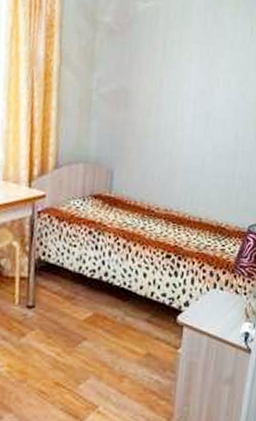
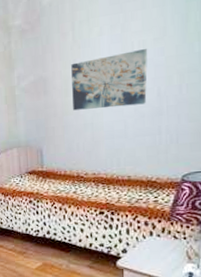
wall art: none [153,82,231,144] -> present [71,49,148,111]

